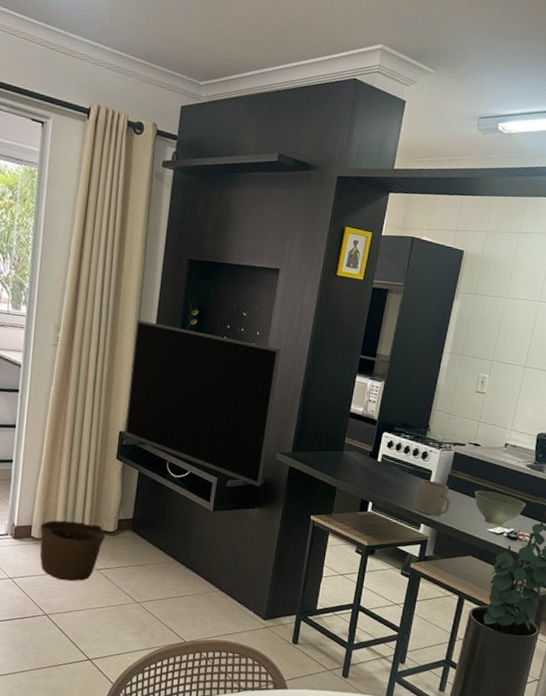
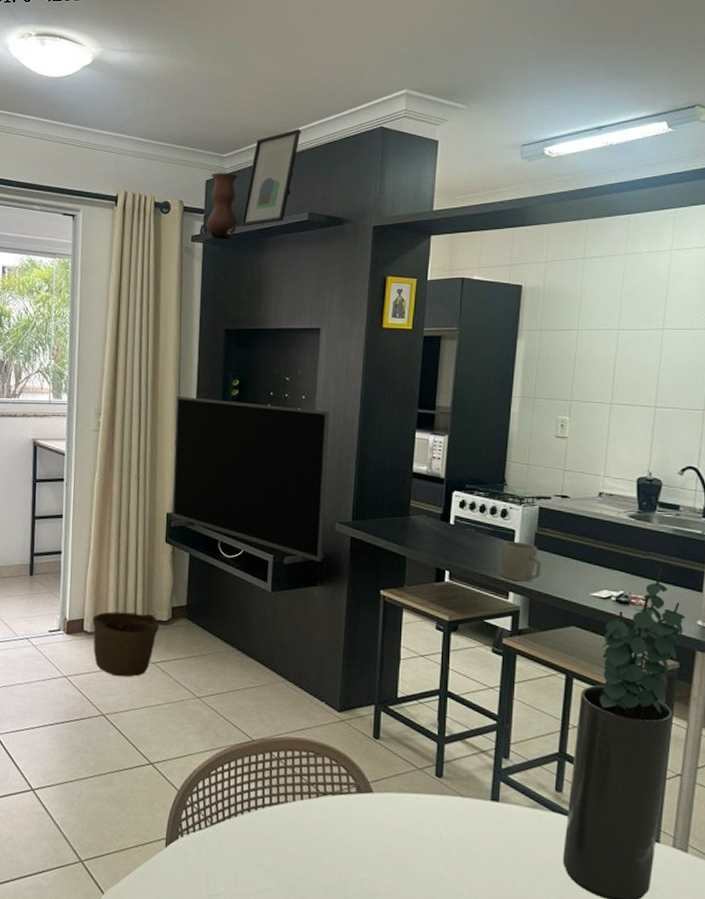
vase: none [178,99,214,170] -> present [206,173,238,239]
picture frame: none [212,67,280,160] -> present [240,129,302,226]
bowl: present [474,490,526,526] -> none [569,549,634,588]

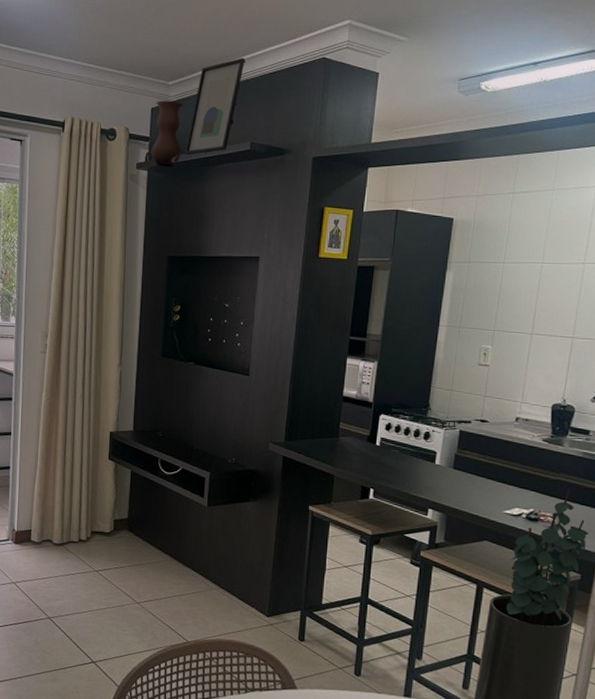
basket: present [92,611,160,677] -> none [39,523,103,584]
television: present [170,395,330,564] -> none [113,320,267,481]
mug: present [501,541,542,582] -> none [421,462,460,500]

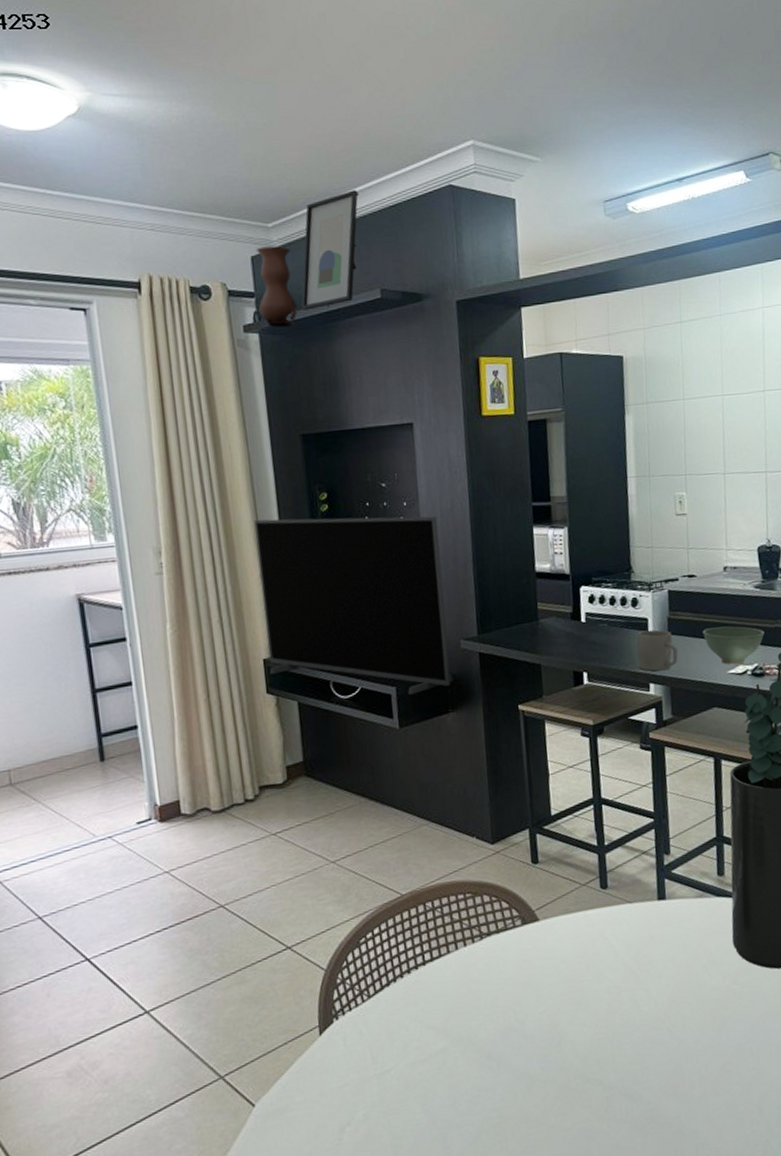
television: none [113,320,267,481] -> present [254,516,454,695]
mug: none [421,462,460,500] -> present [637,629,679,671]
bowl: none [485,470,545,507] -> present [702,626,765,665]

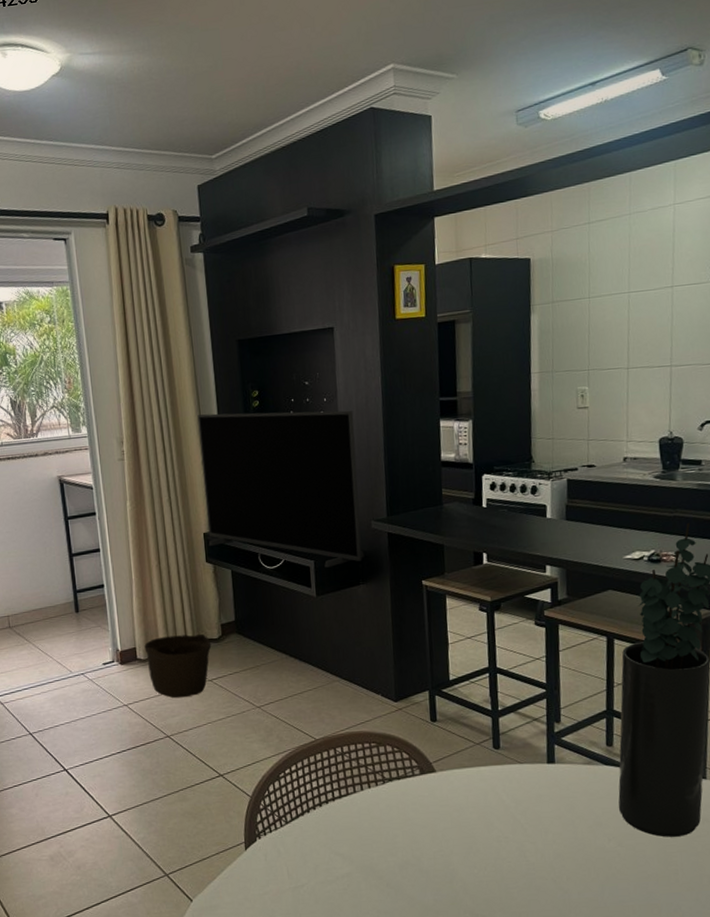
basket: none [190,778,275,859] -> present [144,633,212,698]
vase: present [256,246,299,328] -> none [202,174,237,247]
picture frame: present [301,190,360,310] -> none [239,119,291,231]
mug: present [637,629,679,671] -> none [535,515,575,554]
bowl: present [702,626,765,665] -> none [600,514,663,551]

